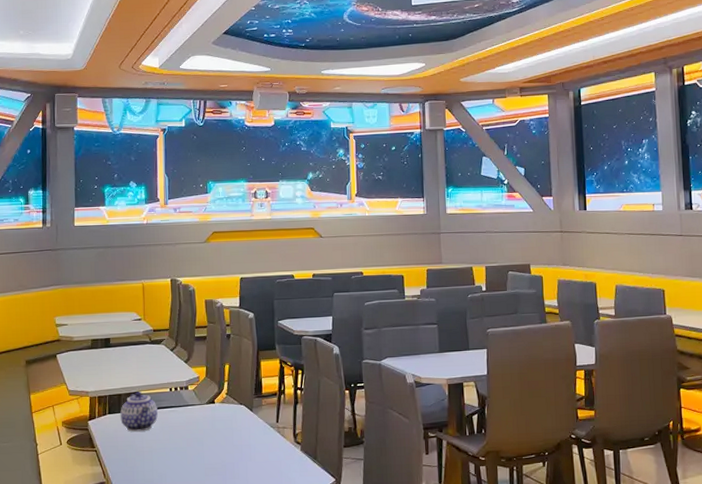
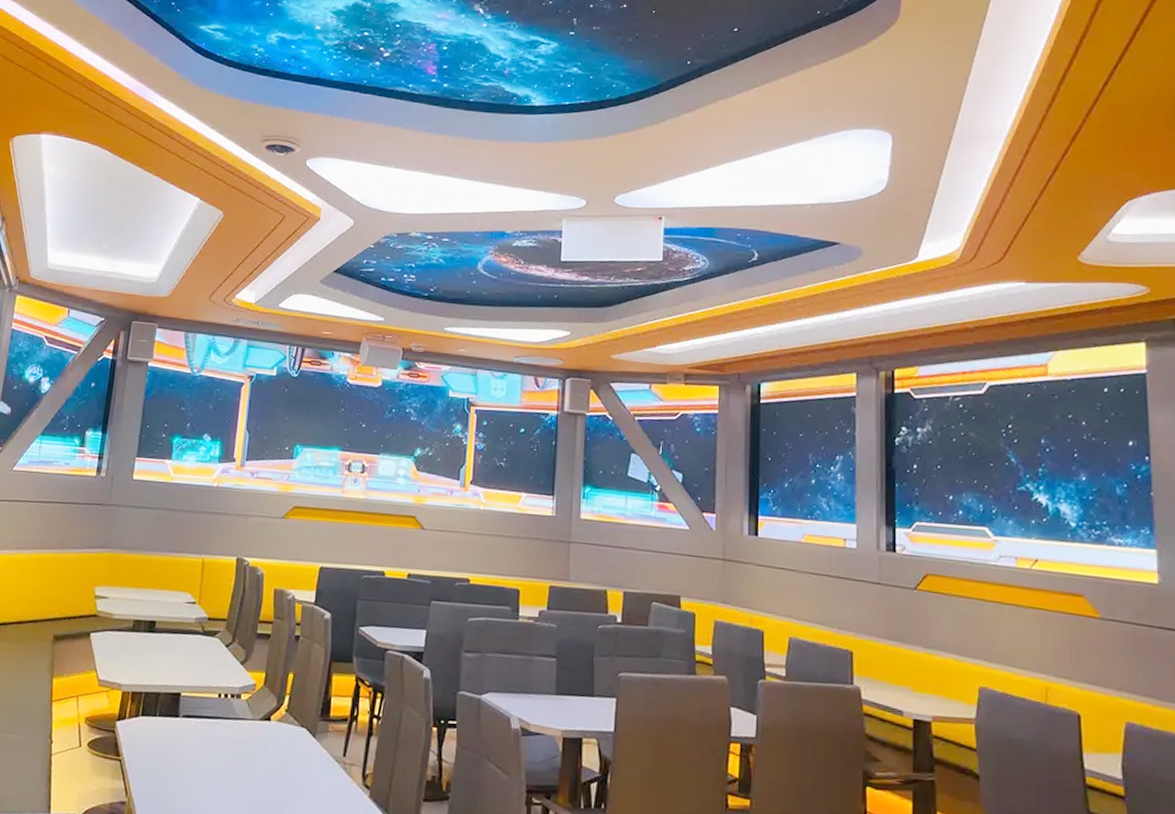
teapot: present [120,391,158,432] -> none [155,692,201,744]

